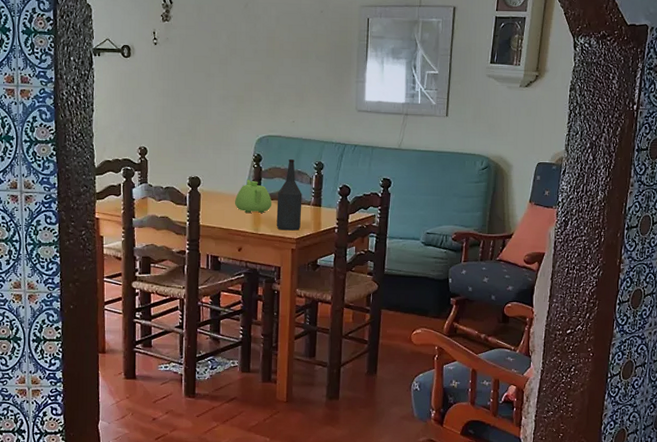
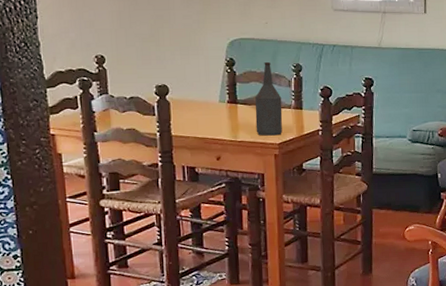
teapot: present [234,180,272,213] -> none [208,85,250,120]

